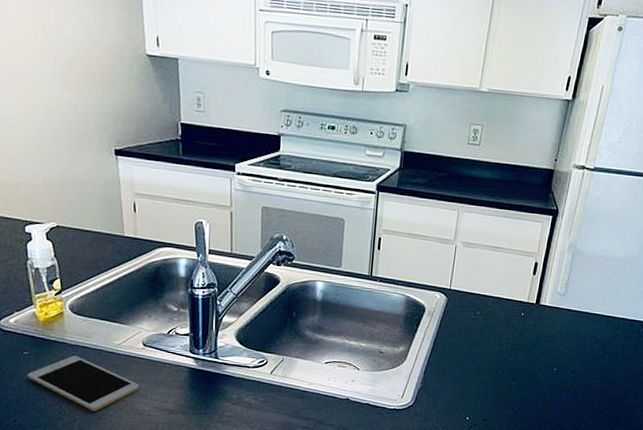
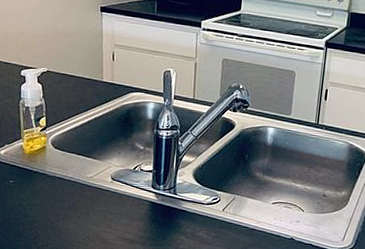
cell phone: present [27,355,140,411] -> none [10,185,106,238]

